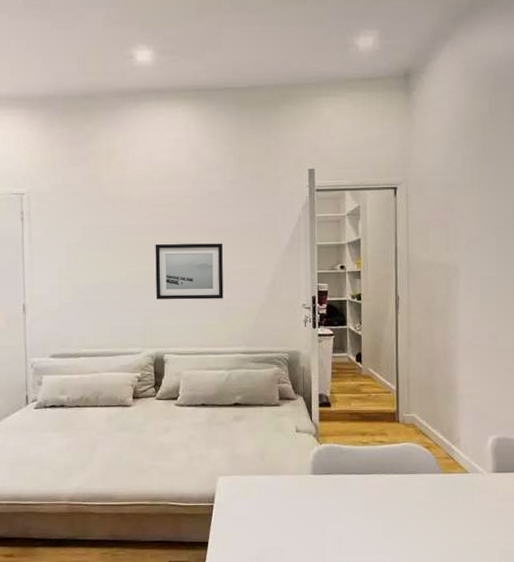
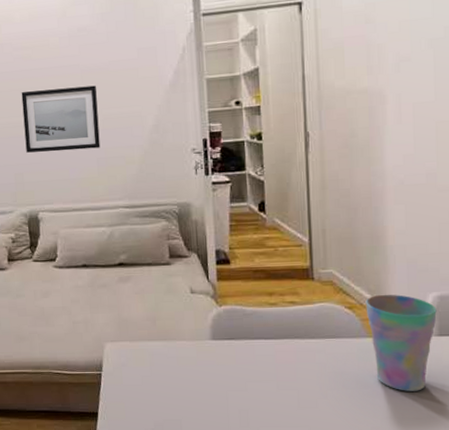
cup: none [440,436,495,520] -> present [365,294,437,391]

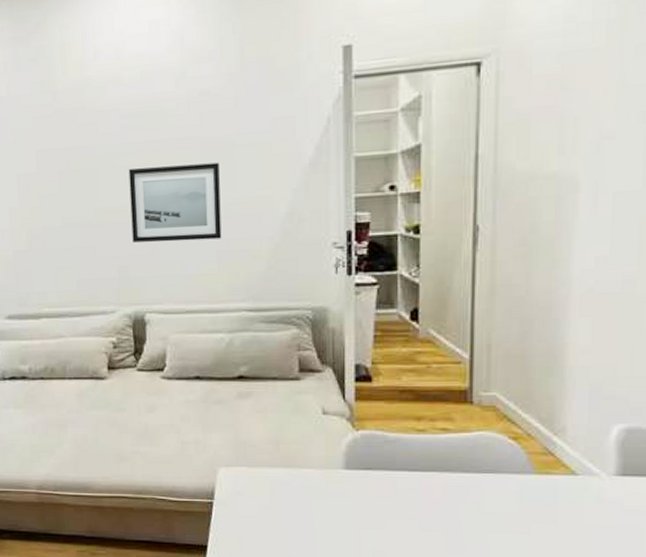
cup: present [365,294,437,391] -> none [534,424,622,539]

